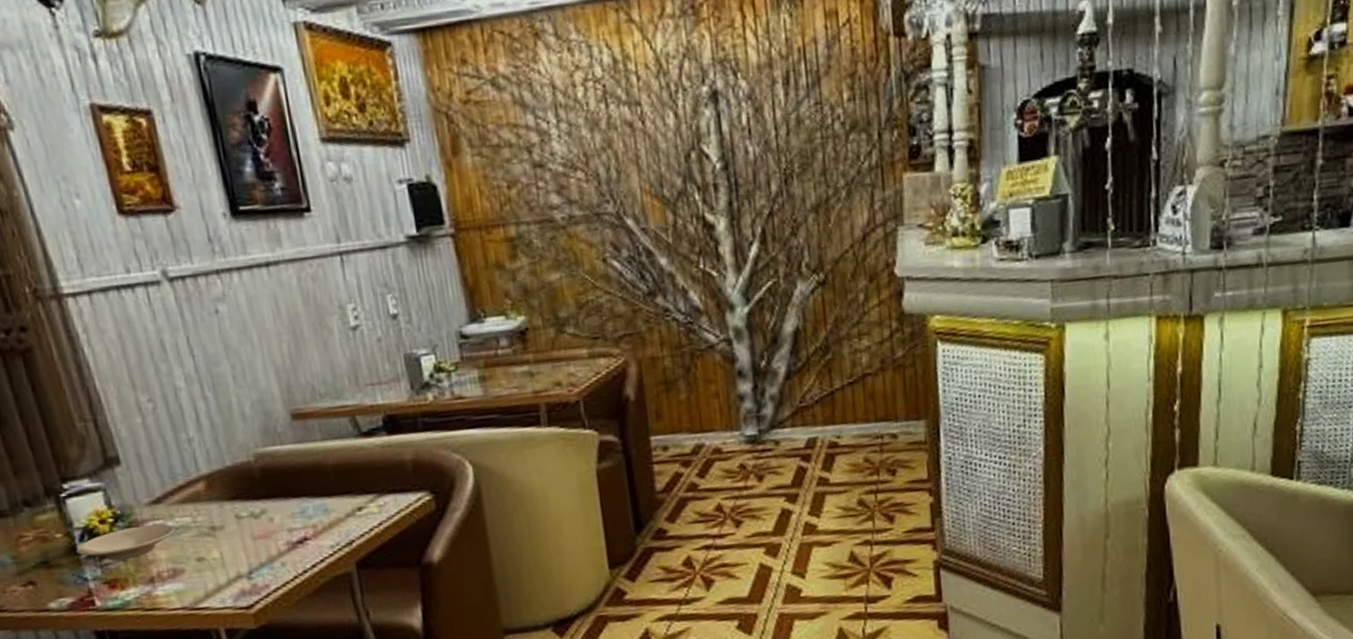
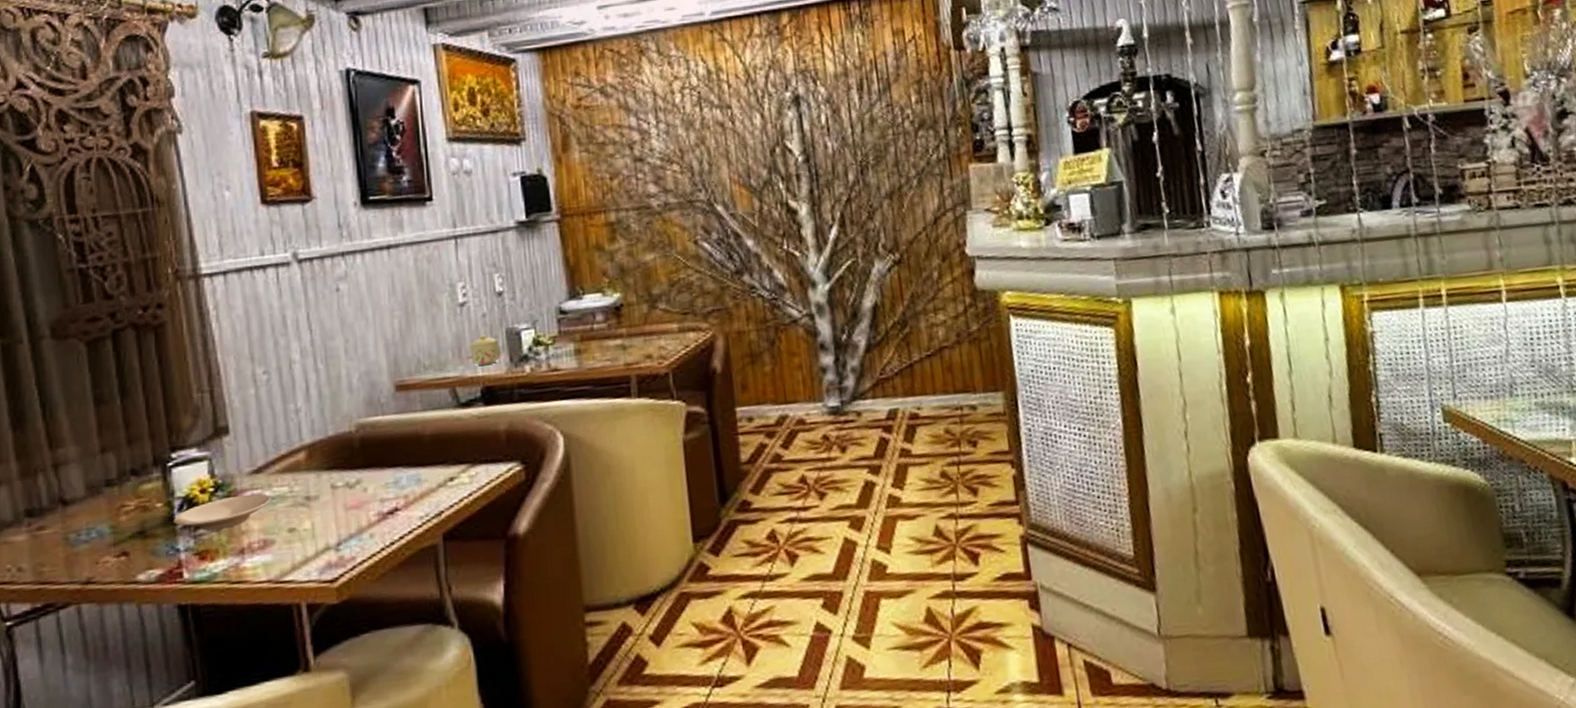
sugar bowl: none [365,360,400,394] -> present [468,334,500,366]

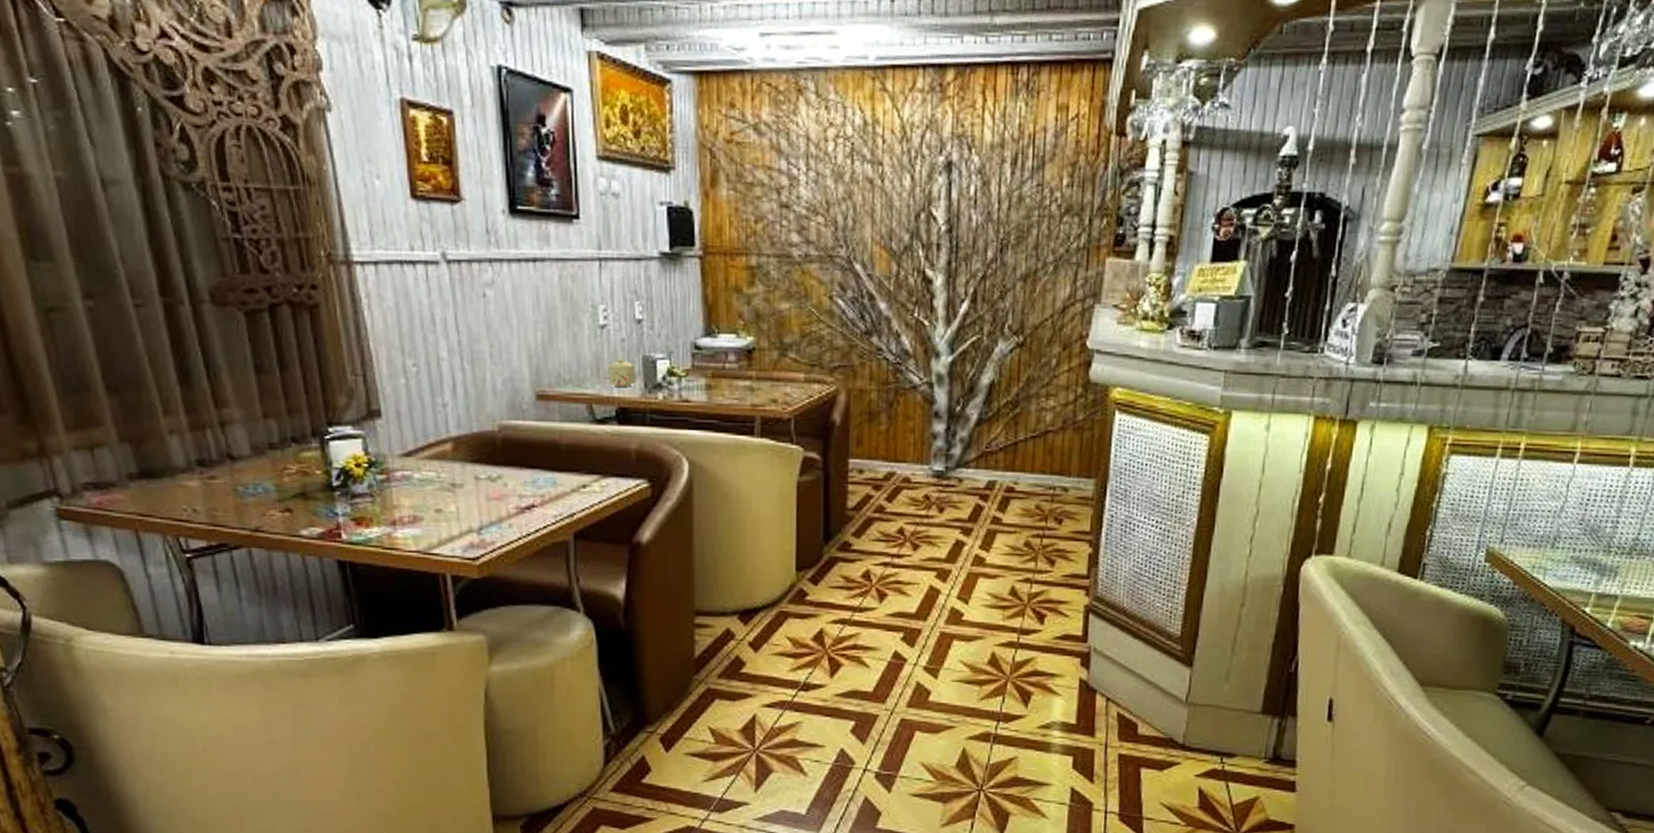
saucer: present [173,494,272,531] -> none [331,474,421,501]

